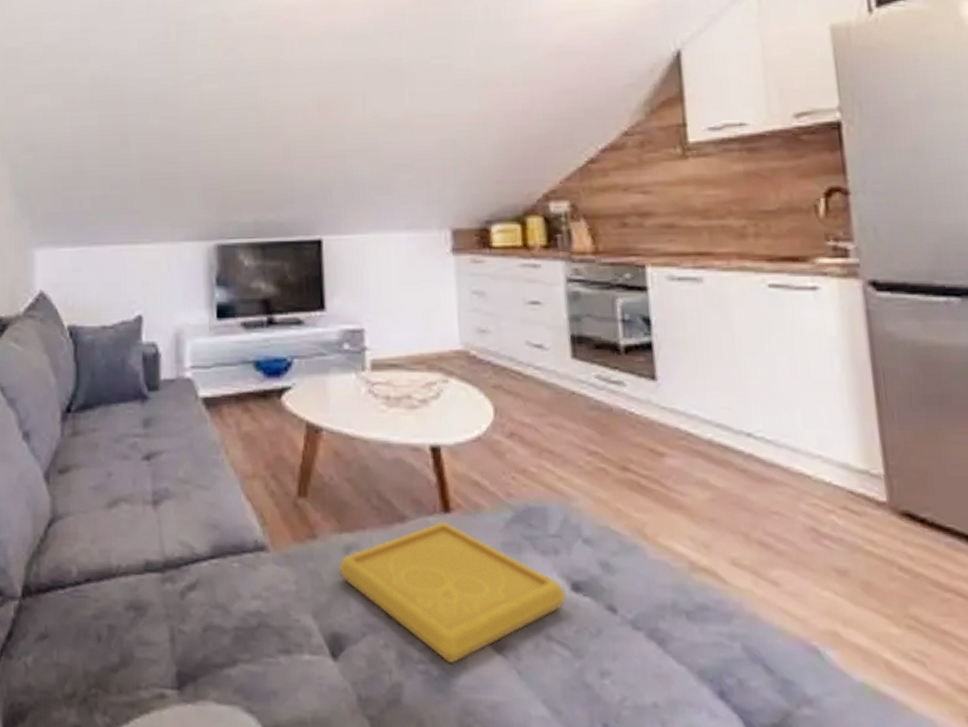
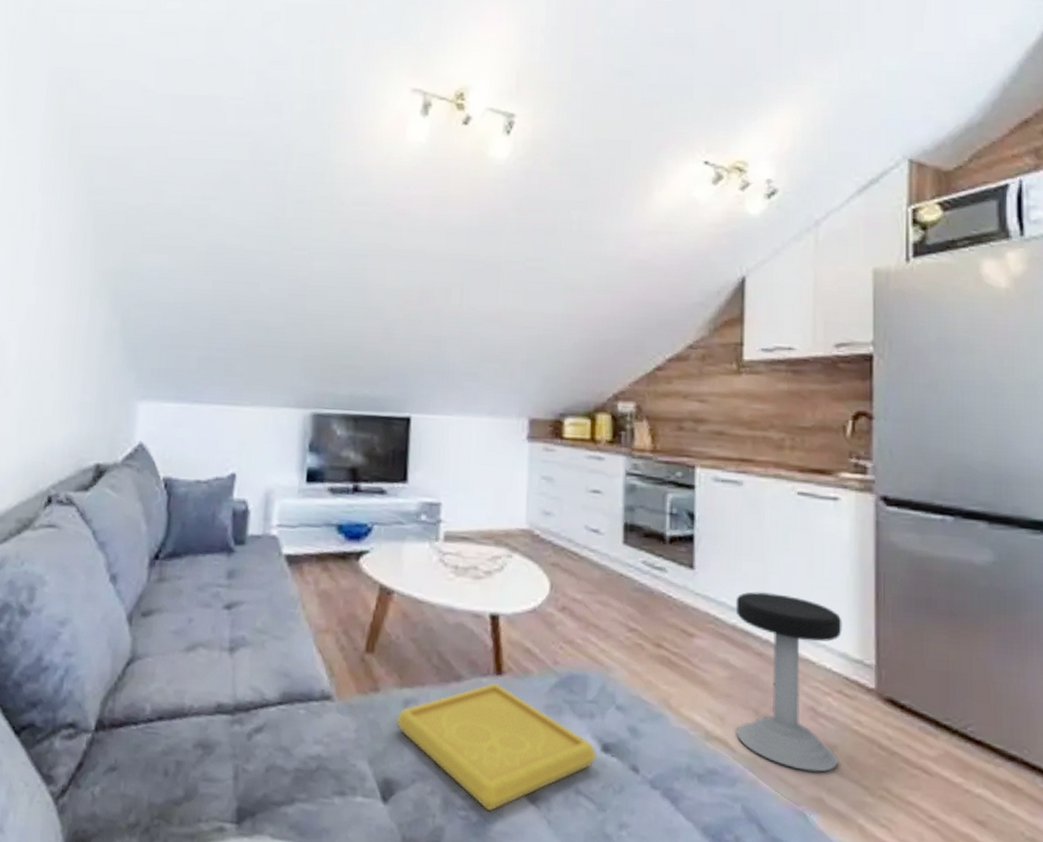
stool: none [708,399,853,602] -> present [735,591,842,772]

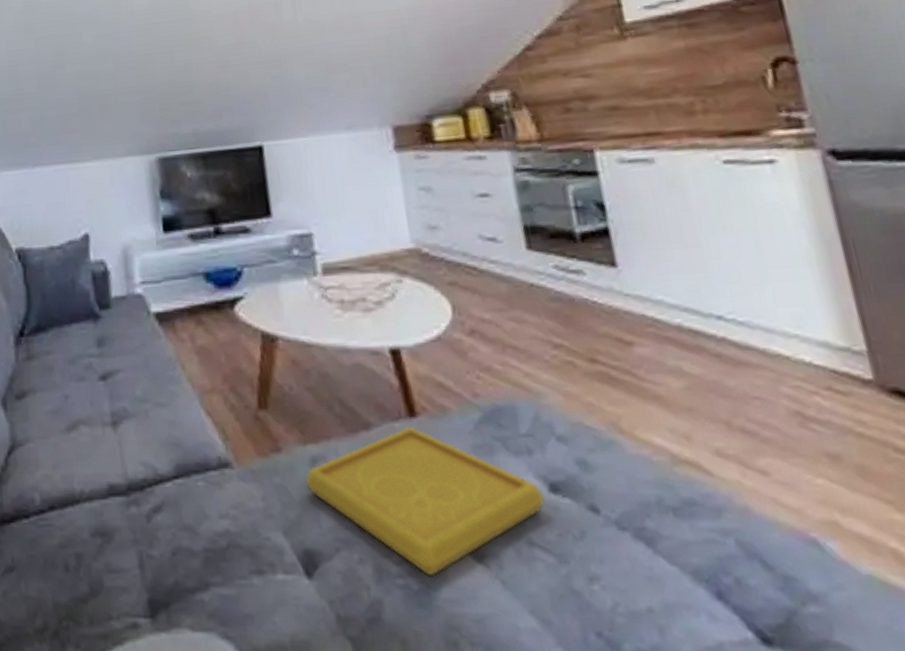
stool: present [735,591,842,772] -> none [674,281,848,489]

